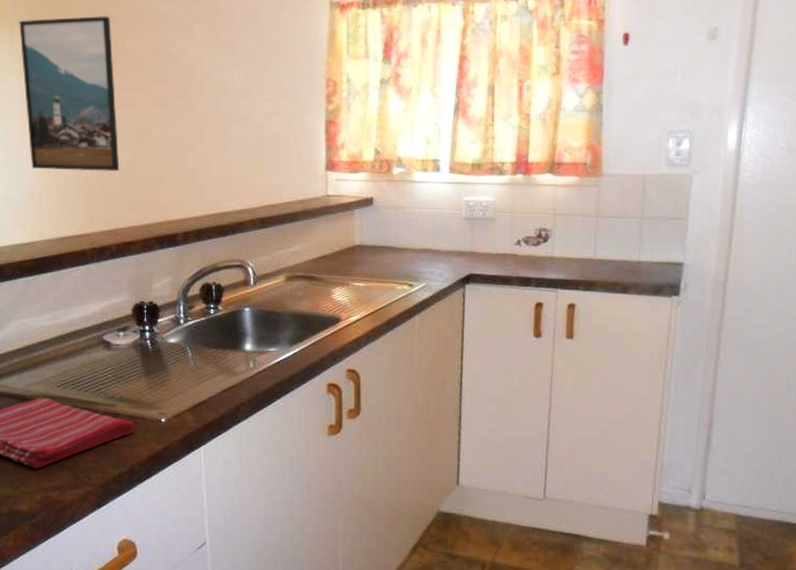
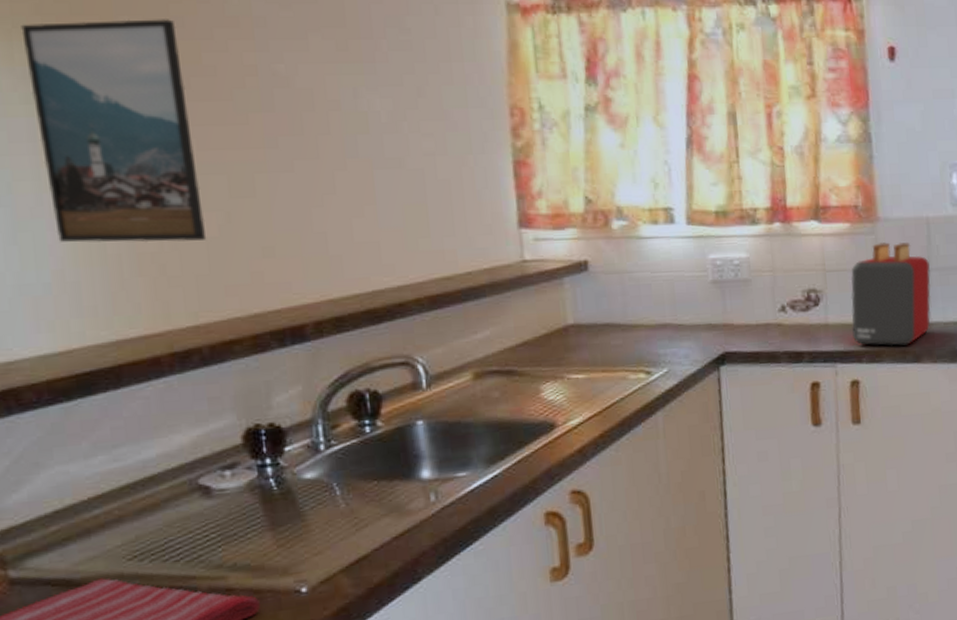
toaster: none [573,194,642,278] -> present [850,242,931,346]

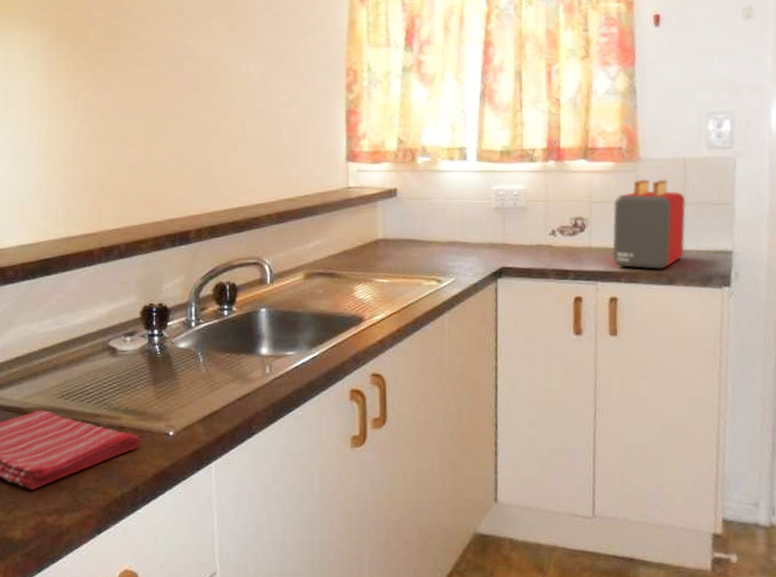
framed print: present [21,19,207,243] -> none [32,11,131,168]

